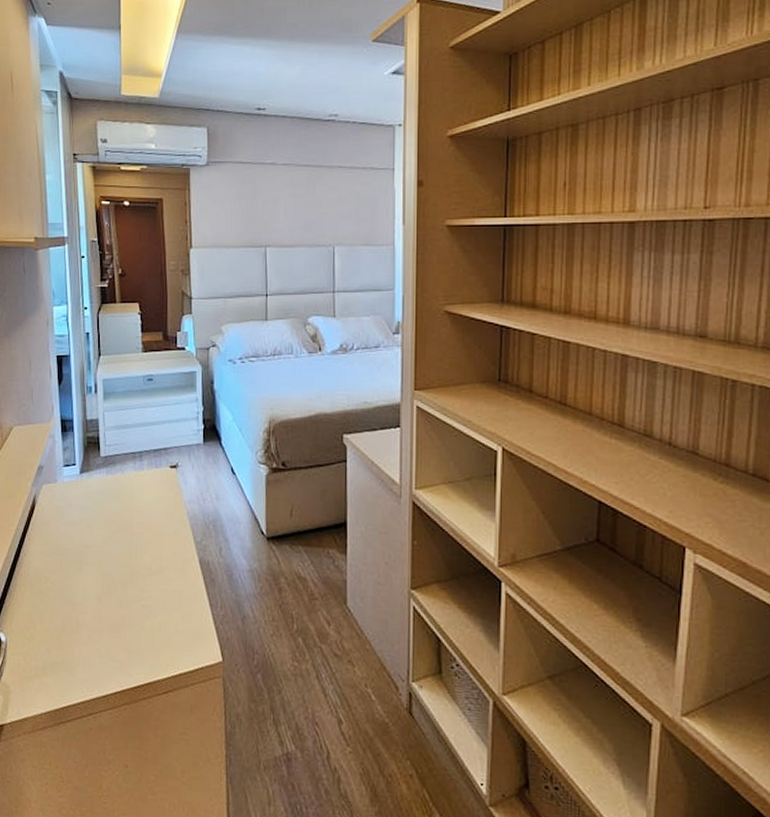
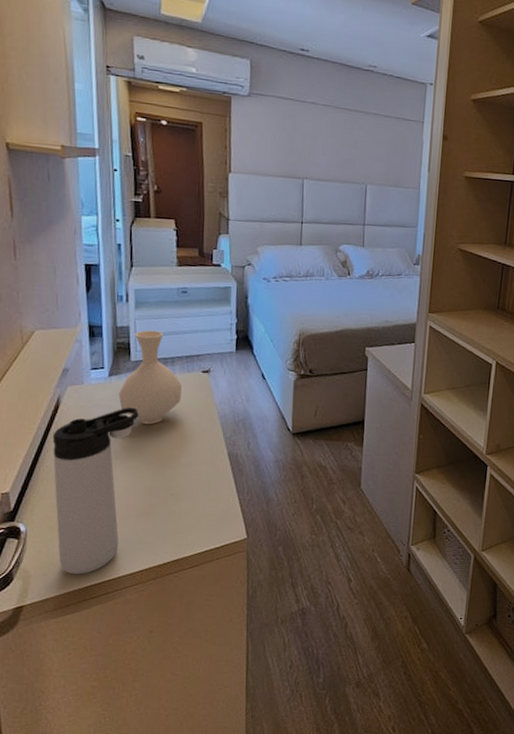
thermos bottle: none [29,507,109,694] -> present [52,407,139,575]
vase: none [89,422,150,527] -> present [118,330,182,425]

